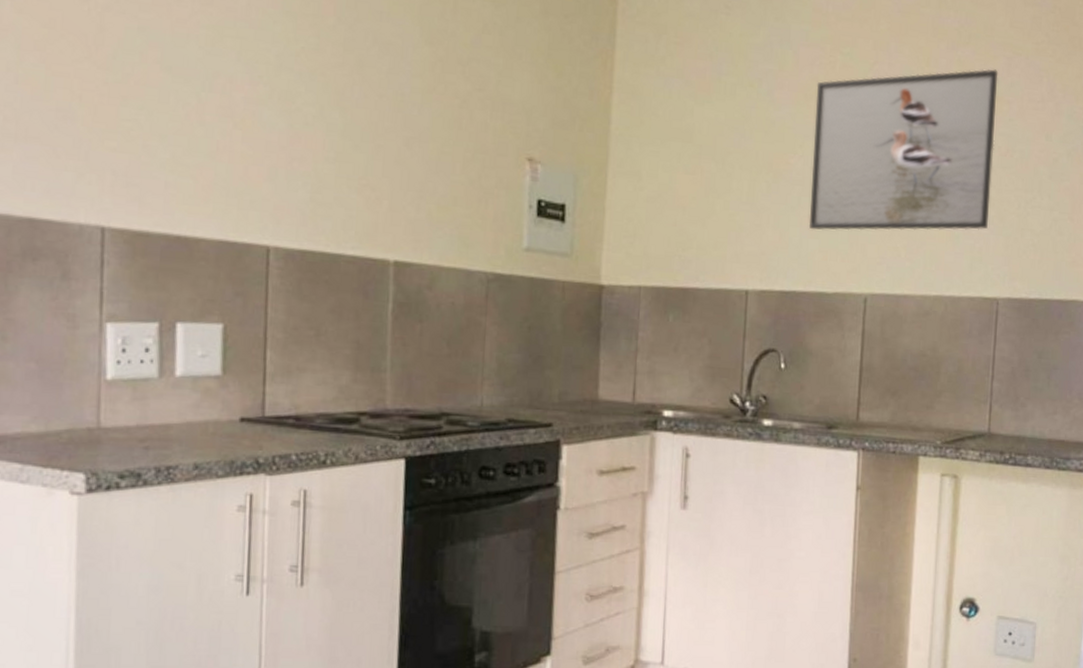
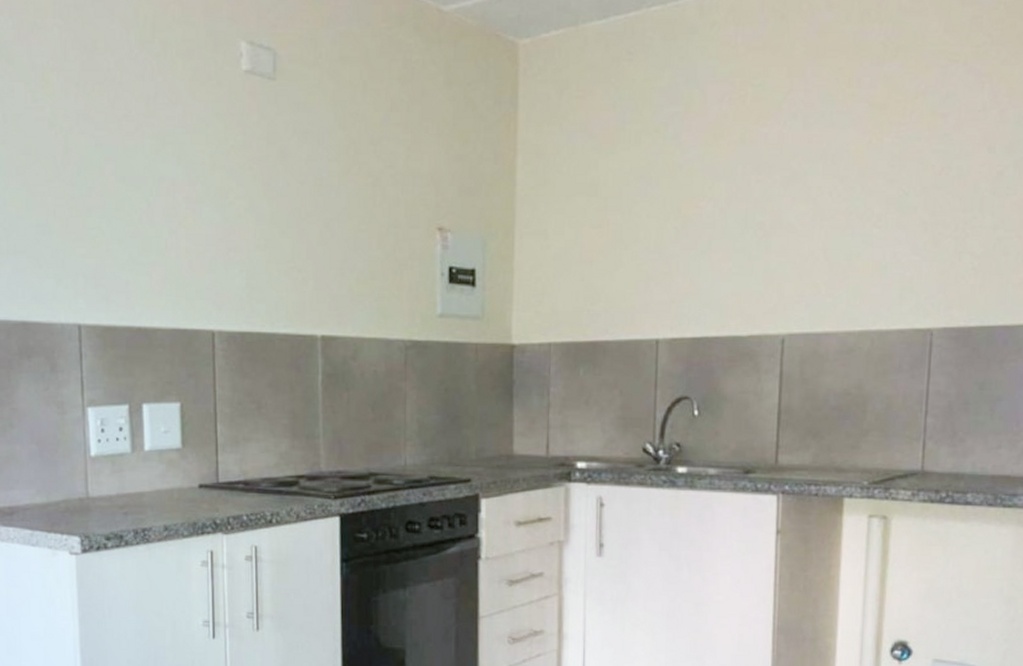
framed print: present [808,69,999,231] -> none [720,81,931,273]

